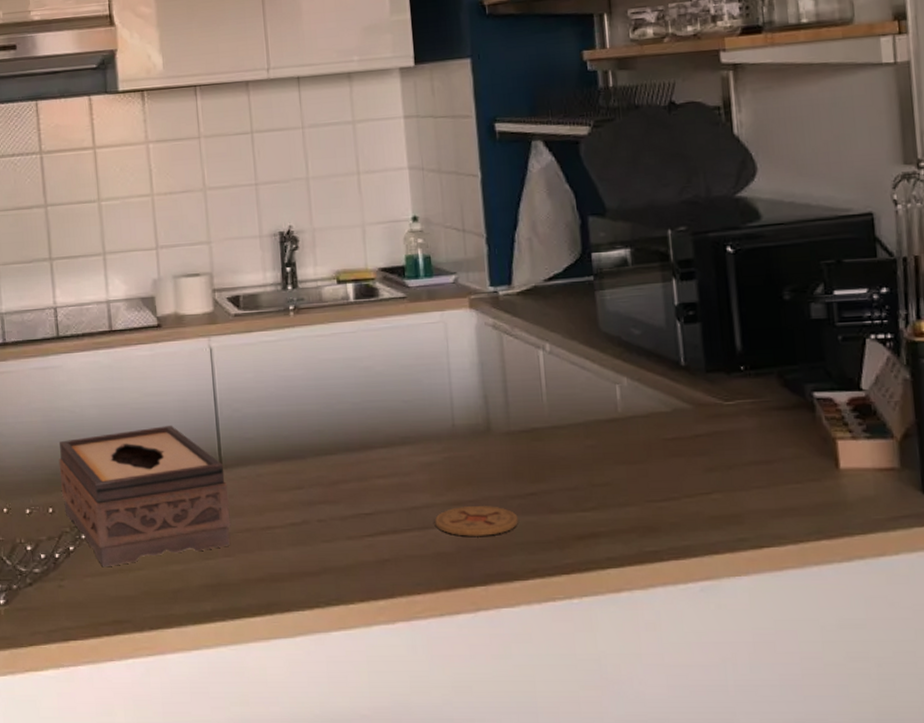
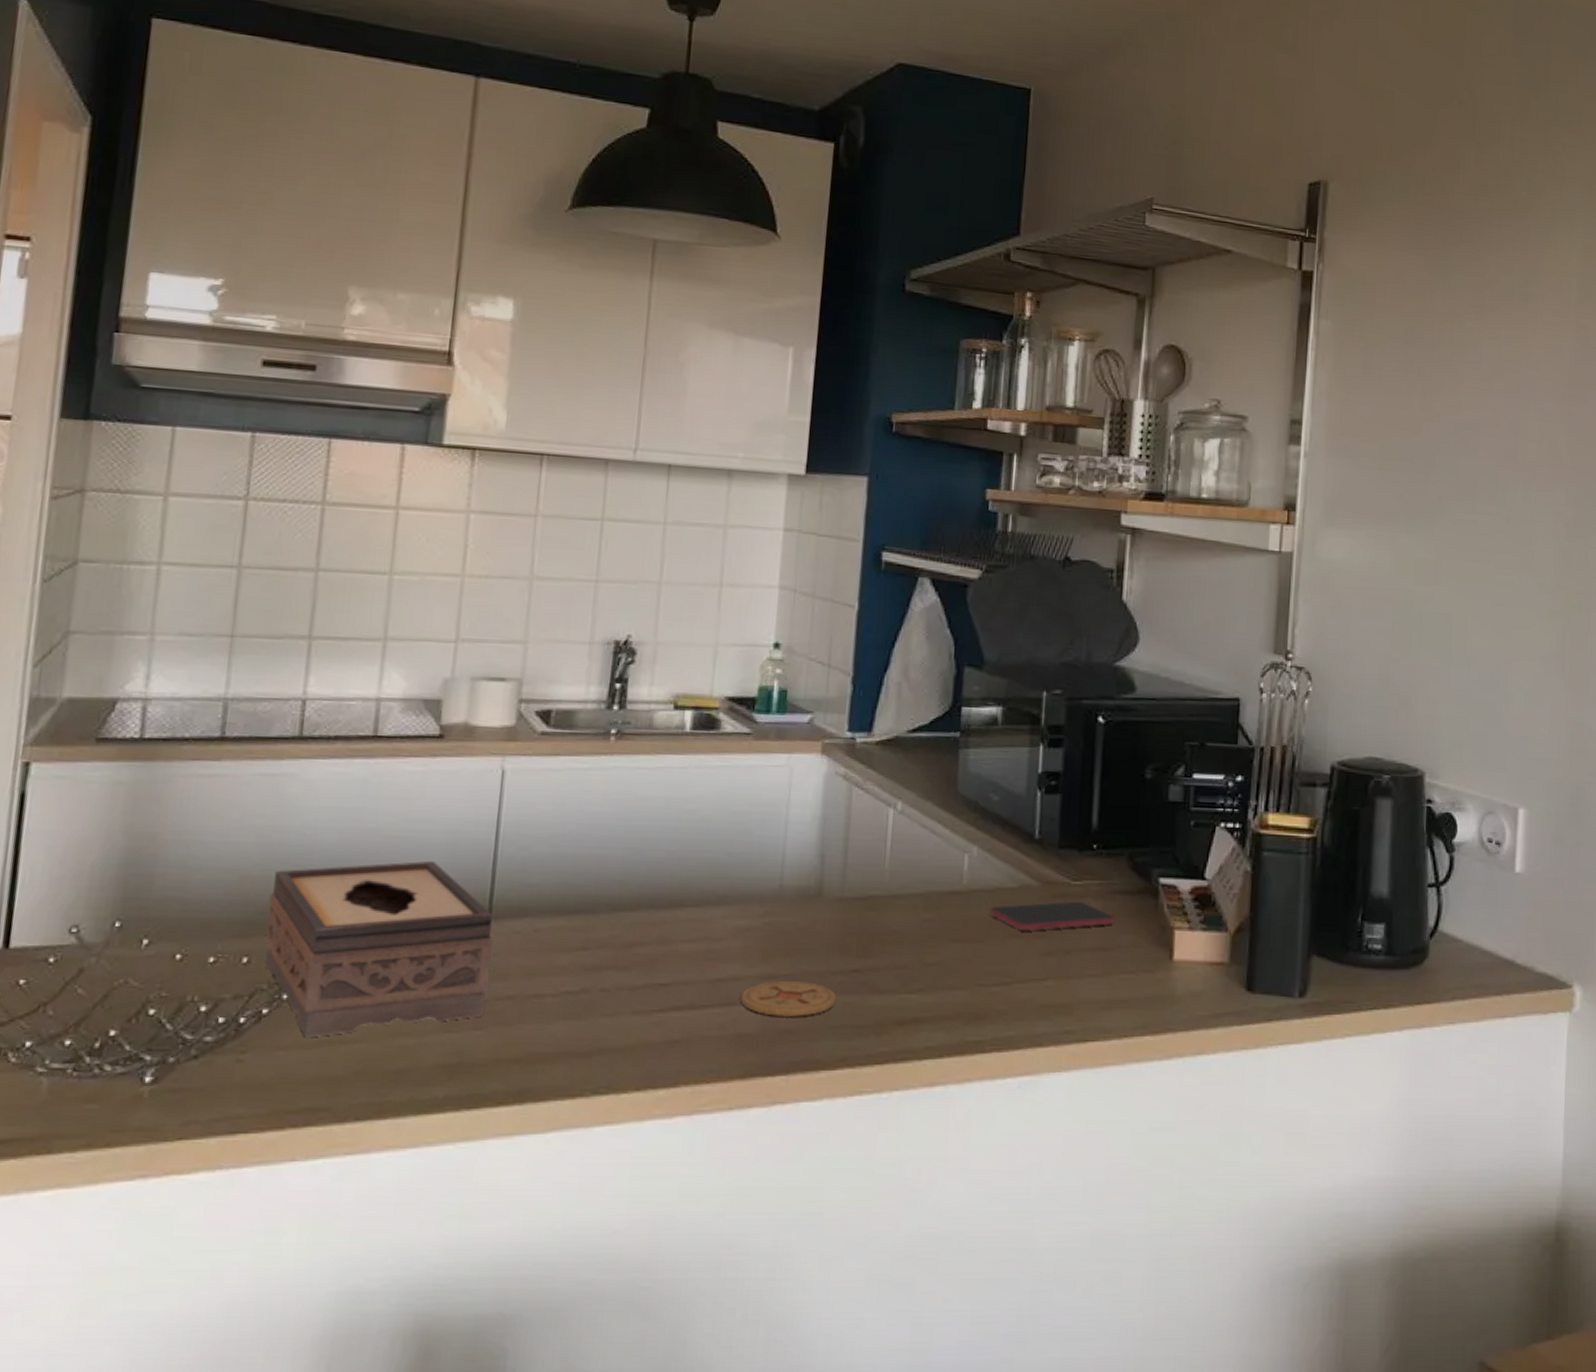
smartphone: none [648,419,773,450] -> present [989,901,1115,930]

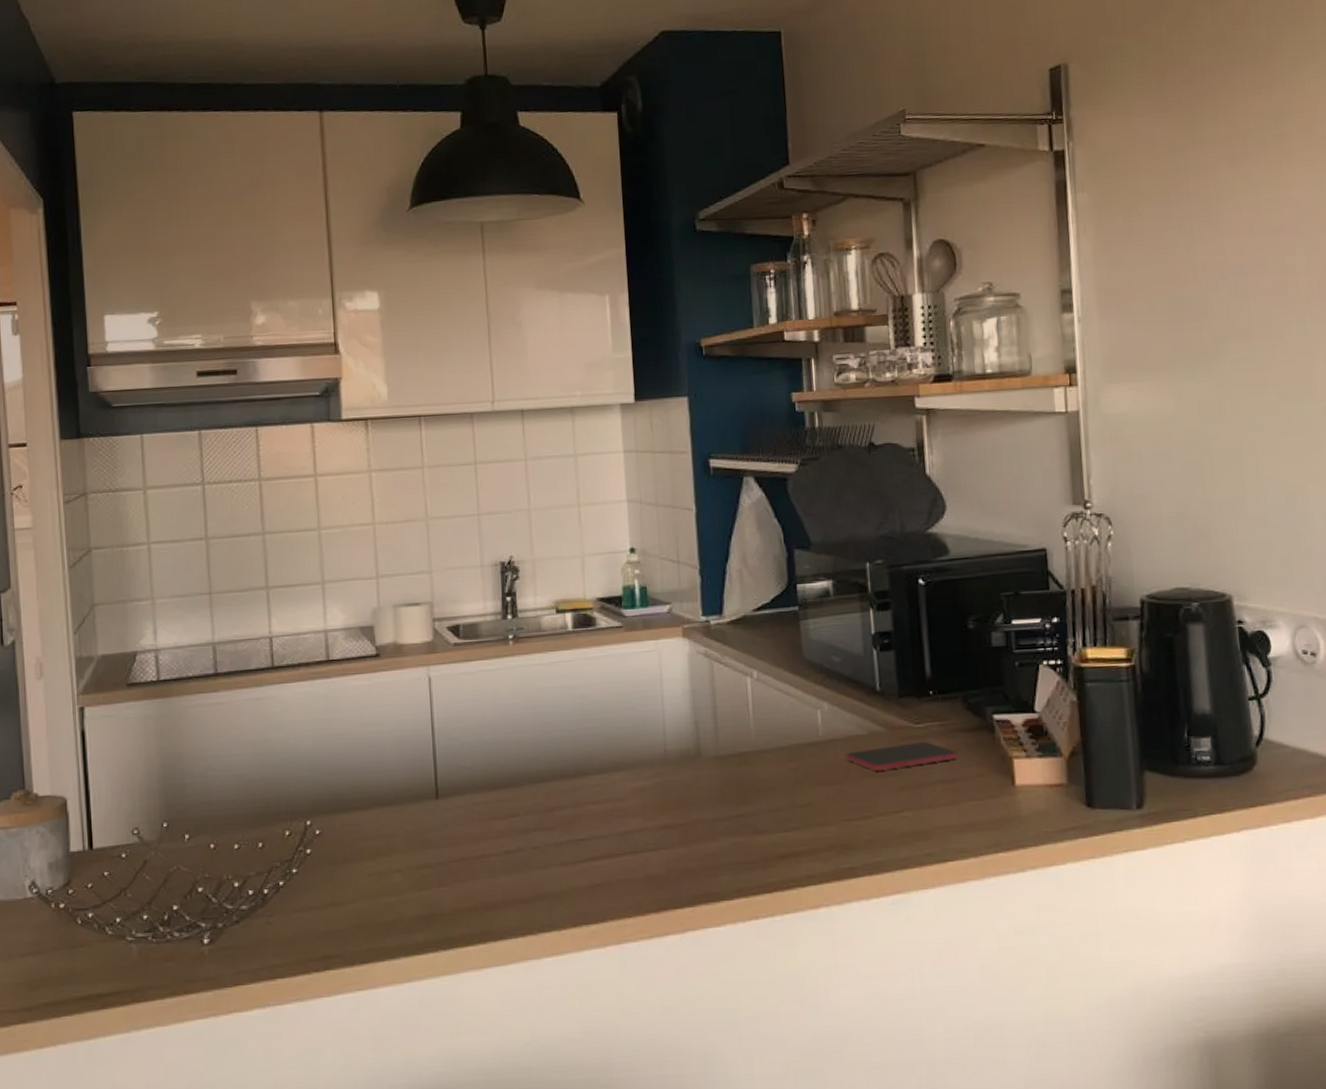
tissue box: present [264,860,494,1038] -> none [270,755,446,902]
coaster: present [741,981,836,1017] -> none [646,828,725,859]

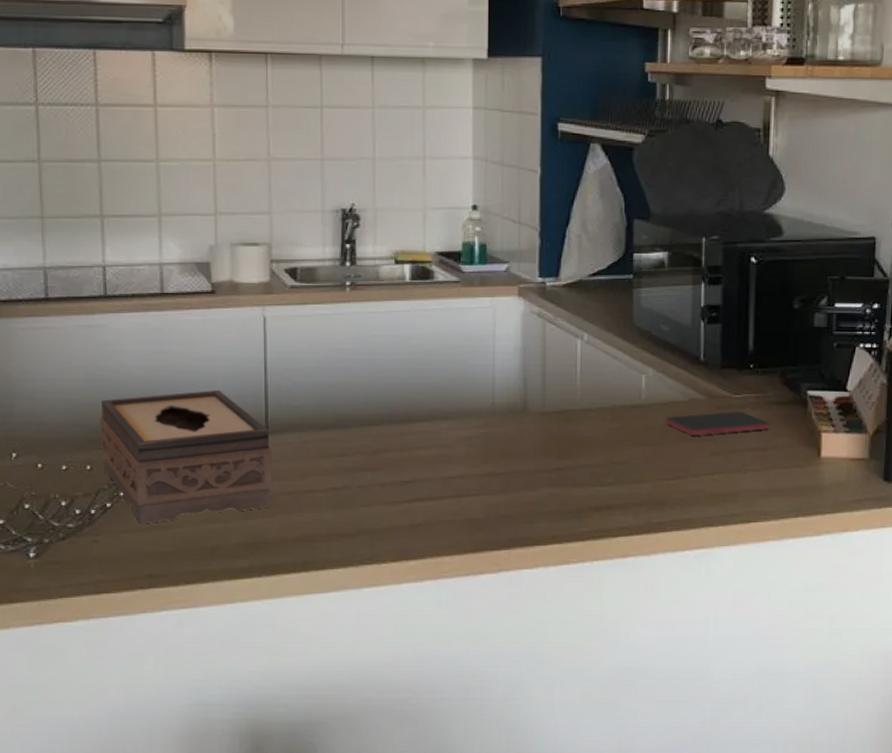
tissue box: none [270,755,446,902] -> present [99,389,273,524]

